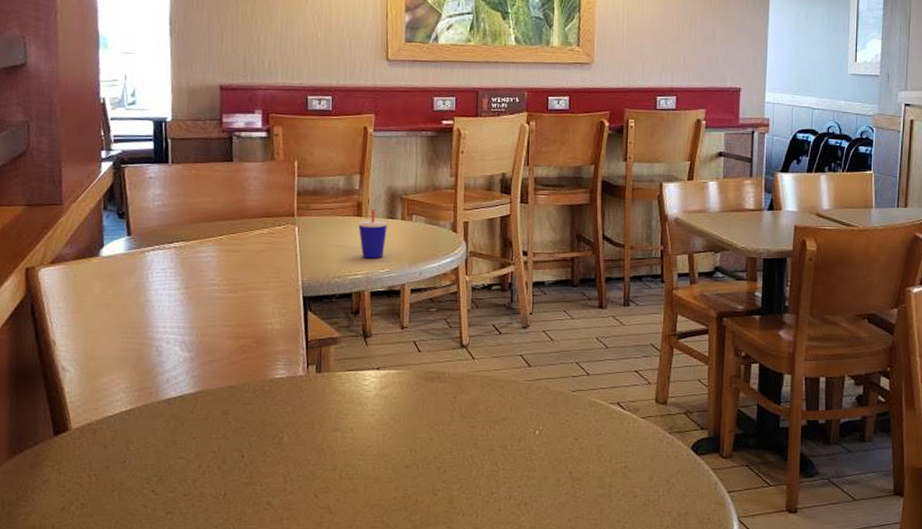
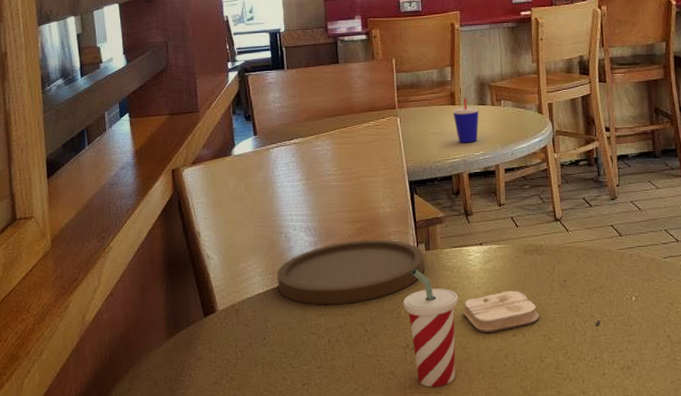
tray: none [143,357,314,428] -> present [277,239,425,305]
beverage cup: none [286,391,349,520] -> present [402,268,459,388]
takeout container: none [286,406,500,478] -> present [406,277,601,349]

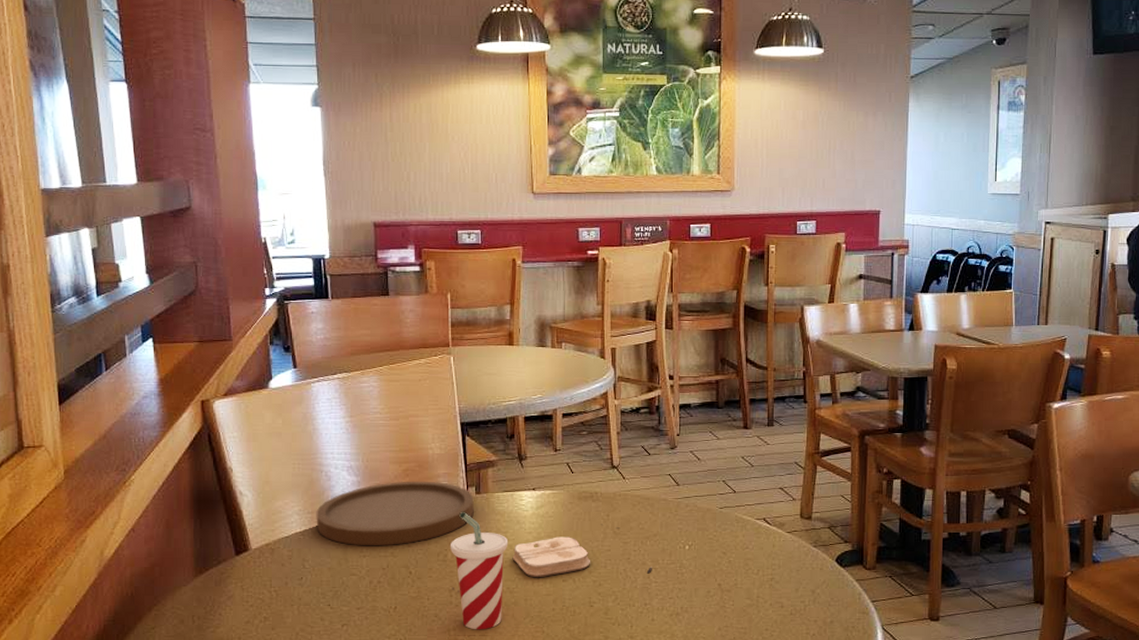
beverage cup: present [453,98,479,143] -> none [510,338,538,385]

